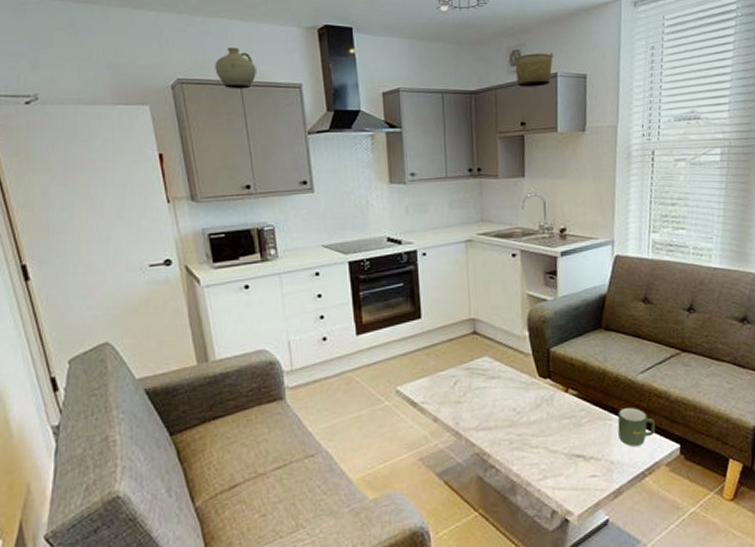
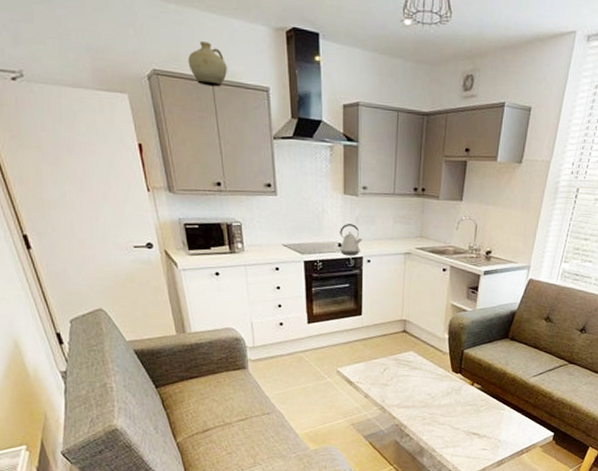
kettle: none [387,215,415,251] -> present [338,224,362,256]
basket: present [514,52,553,87] -> none [467,78,504,115]
mug: present [617,407,656,448] -> none [508,401,538,432]

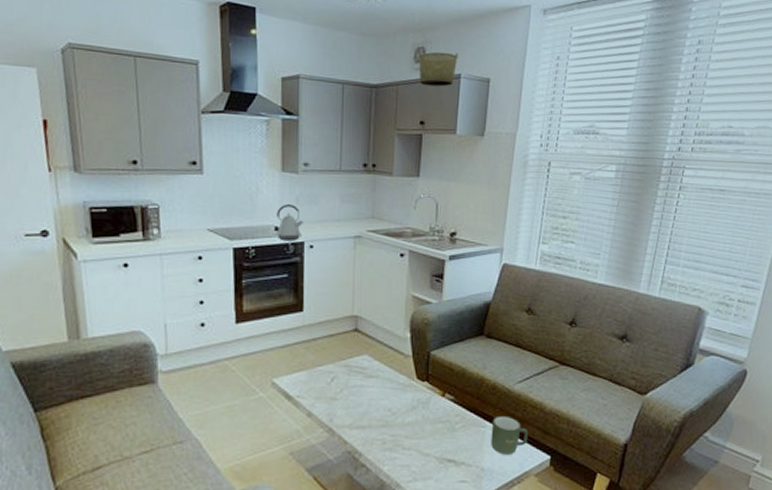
ceramic jug: present [188,41,227,87] -> none [109,15,152,61]
basket: none [467,78,504,115] -> present [419,50,458,87]
mug: none [508,401,538,432] -> present [491,415,528,456]

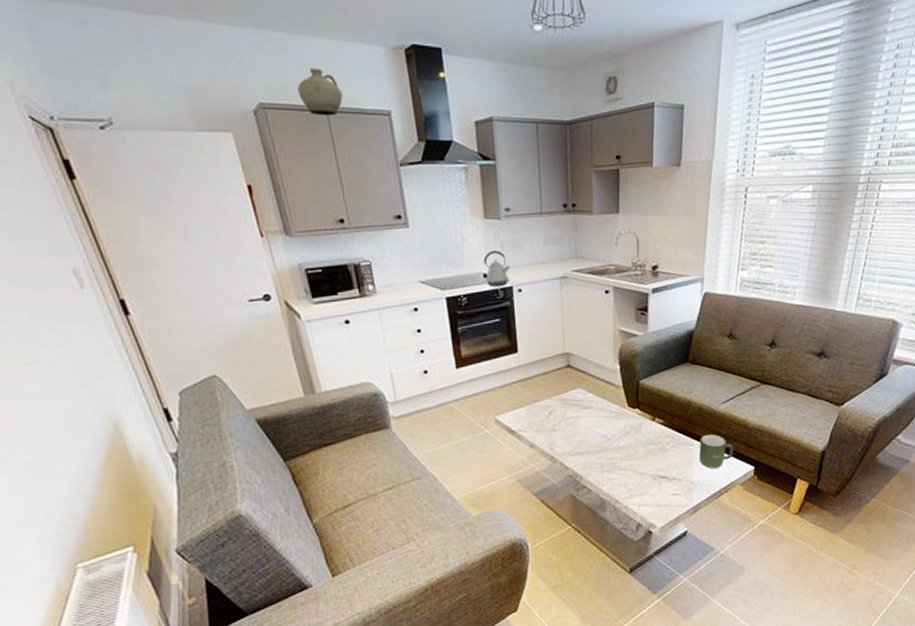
ceramic jug: none [109,15,152,61] -> present [297,68,342,116]
basket: present [419,50,458,87] -> none [610,80,651,118]

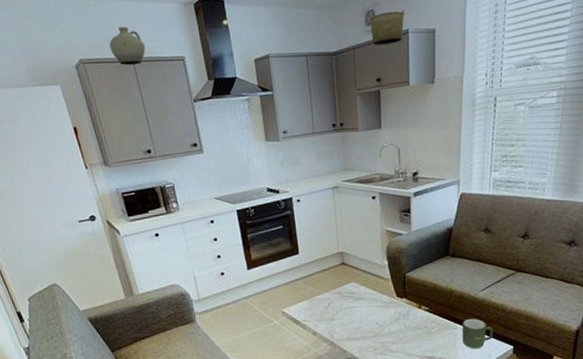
kettle: present [483,251,510,287] -> none [266,168,289,199]
basket: none [610,80,651,118] -> present [369,10,405,46]

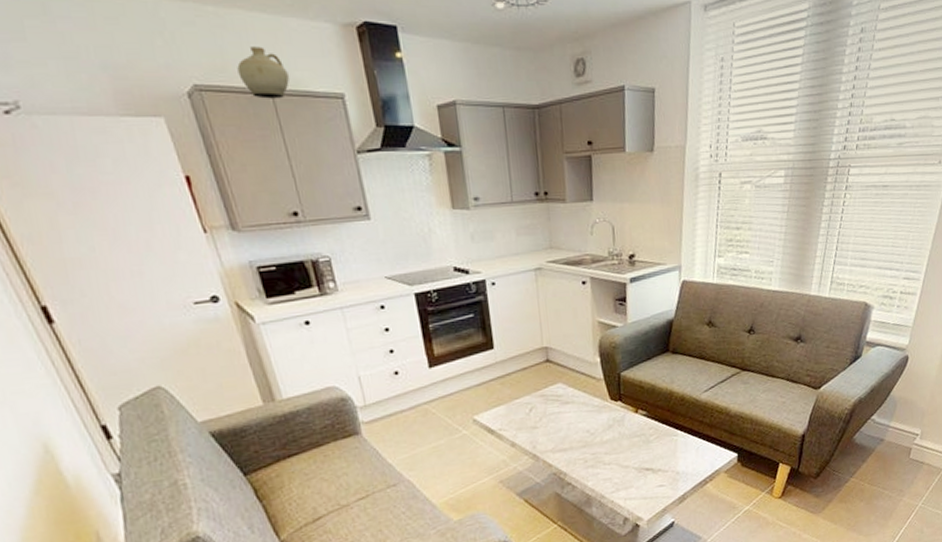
basket: present [369,10,405,46] -> none [578,62,620,102]
mug: present [462,318,493,350] -> none [682,423,717,459]

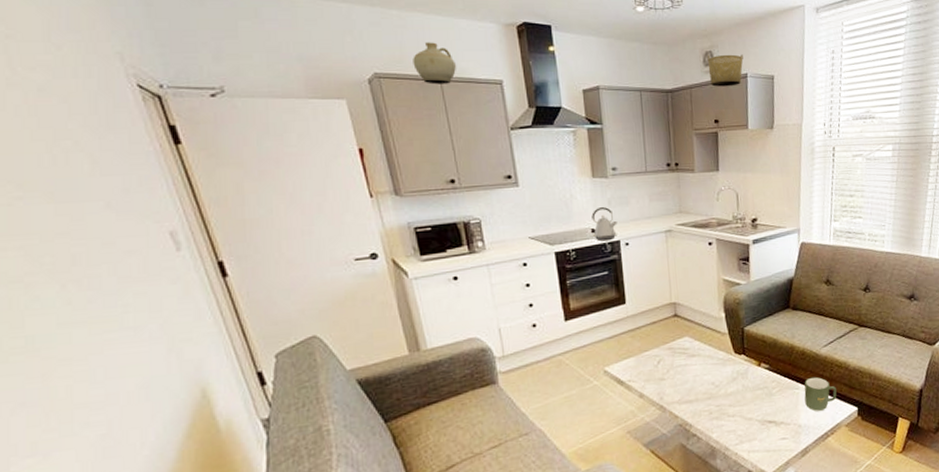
kettle: none [453,243,482,281] -> present [591,207,617,242]
basket: none [578,62,620,102] -> present [707,54,744,87]
mug: none [682,423,717,459] -> present [804,376,837,412]

